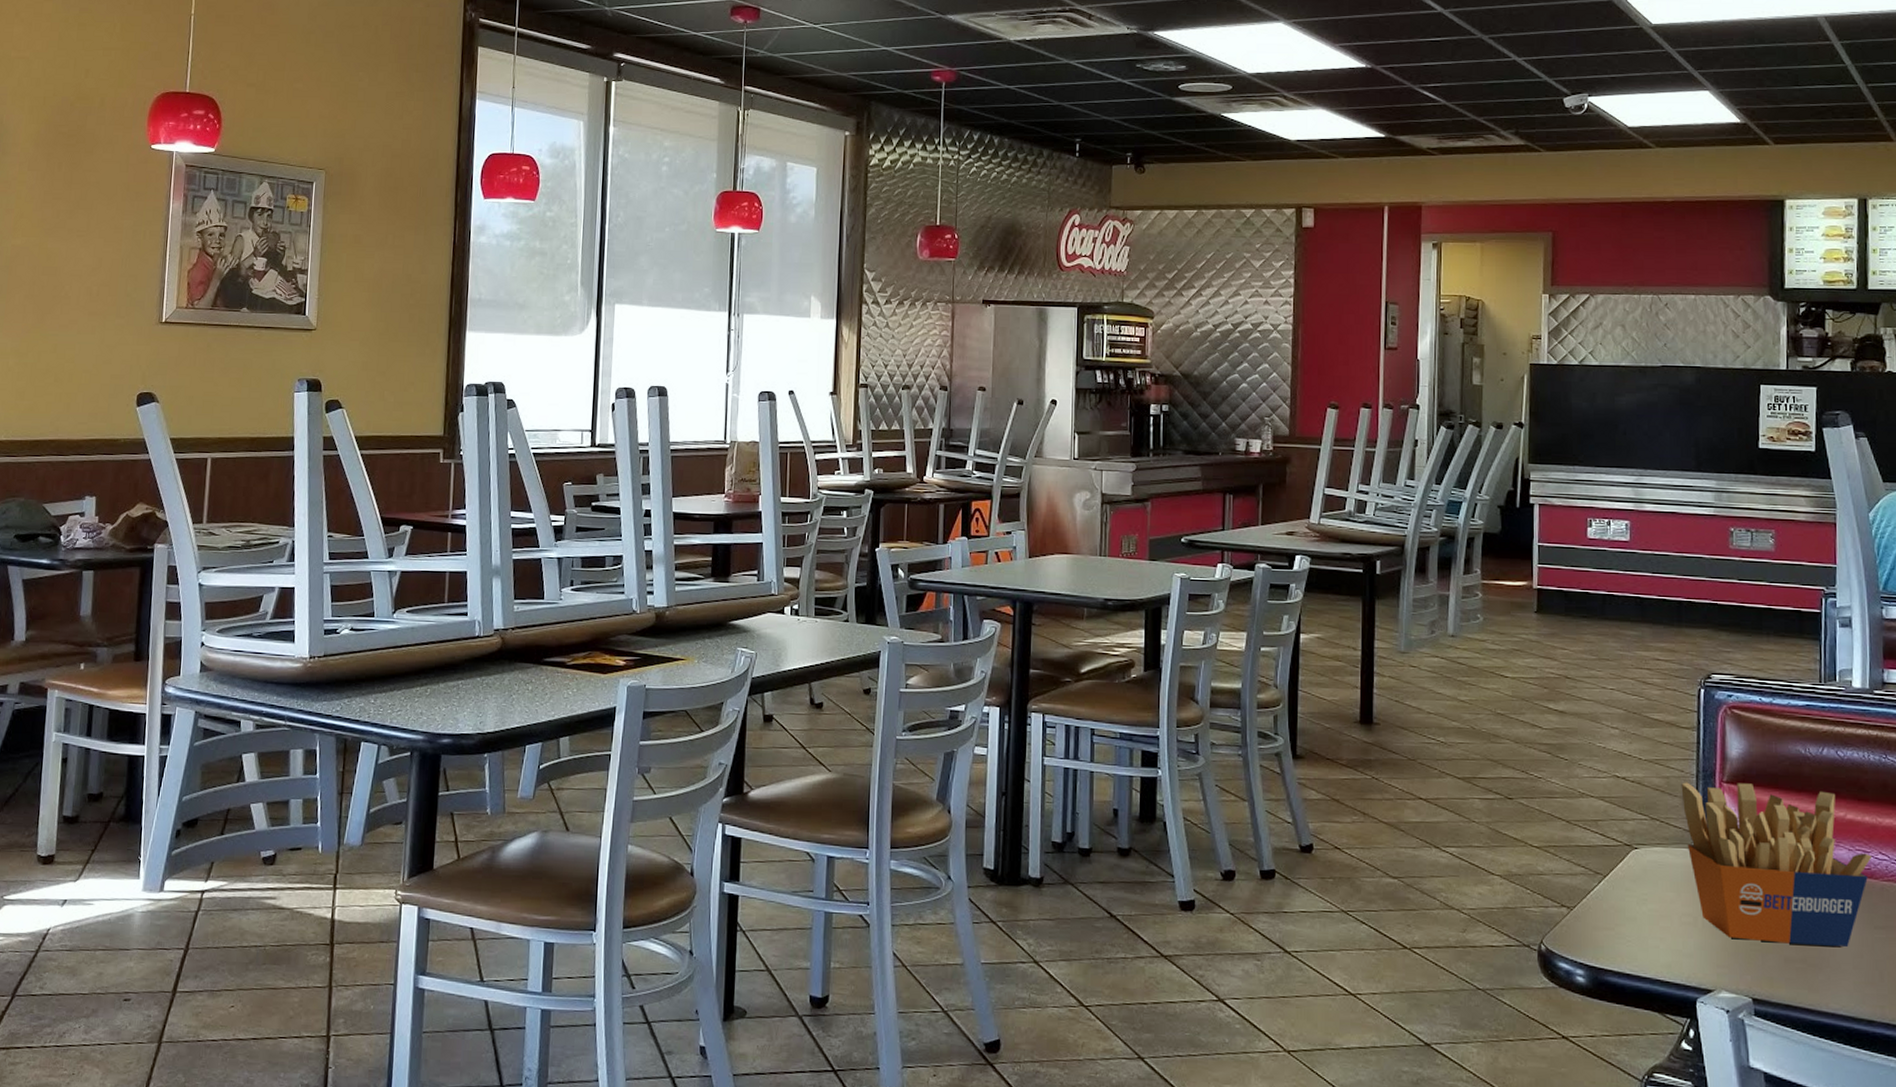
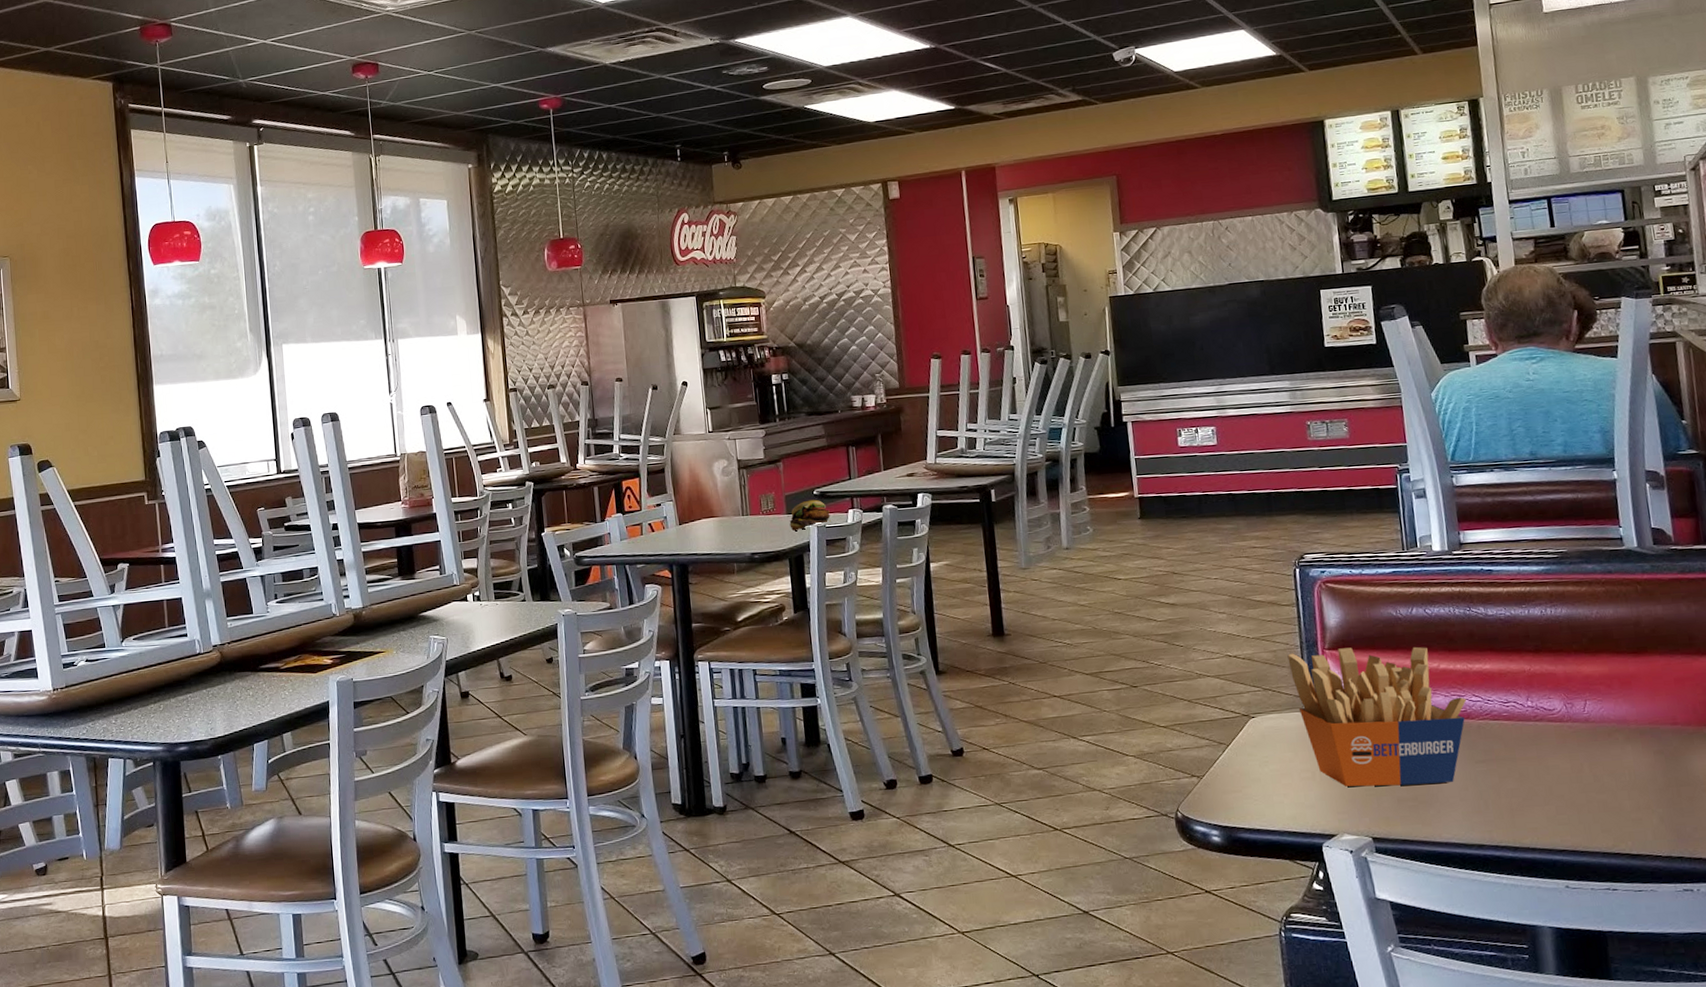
burger: none [1151,547,1197,580] -> present [789,499,831,531]

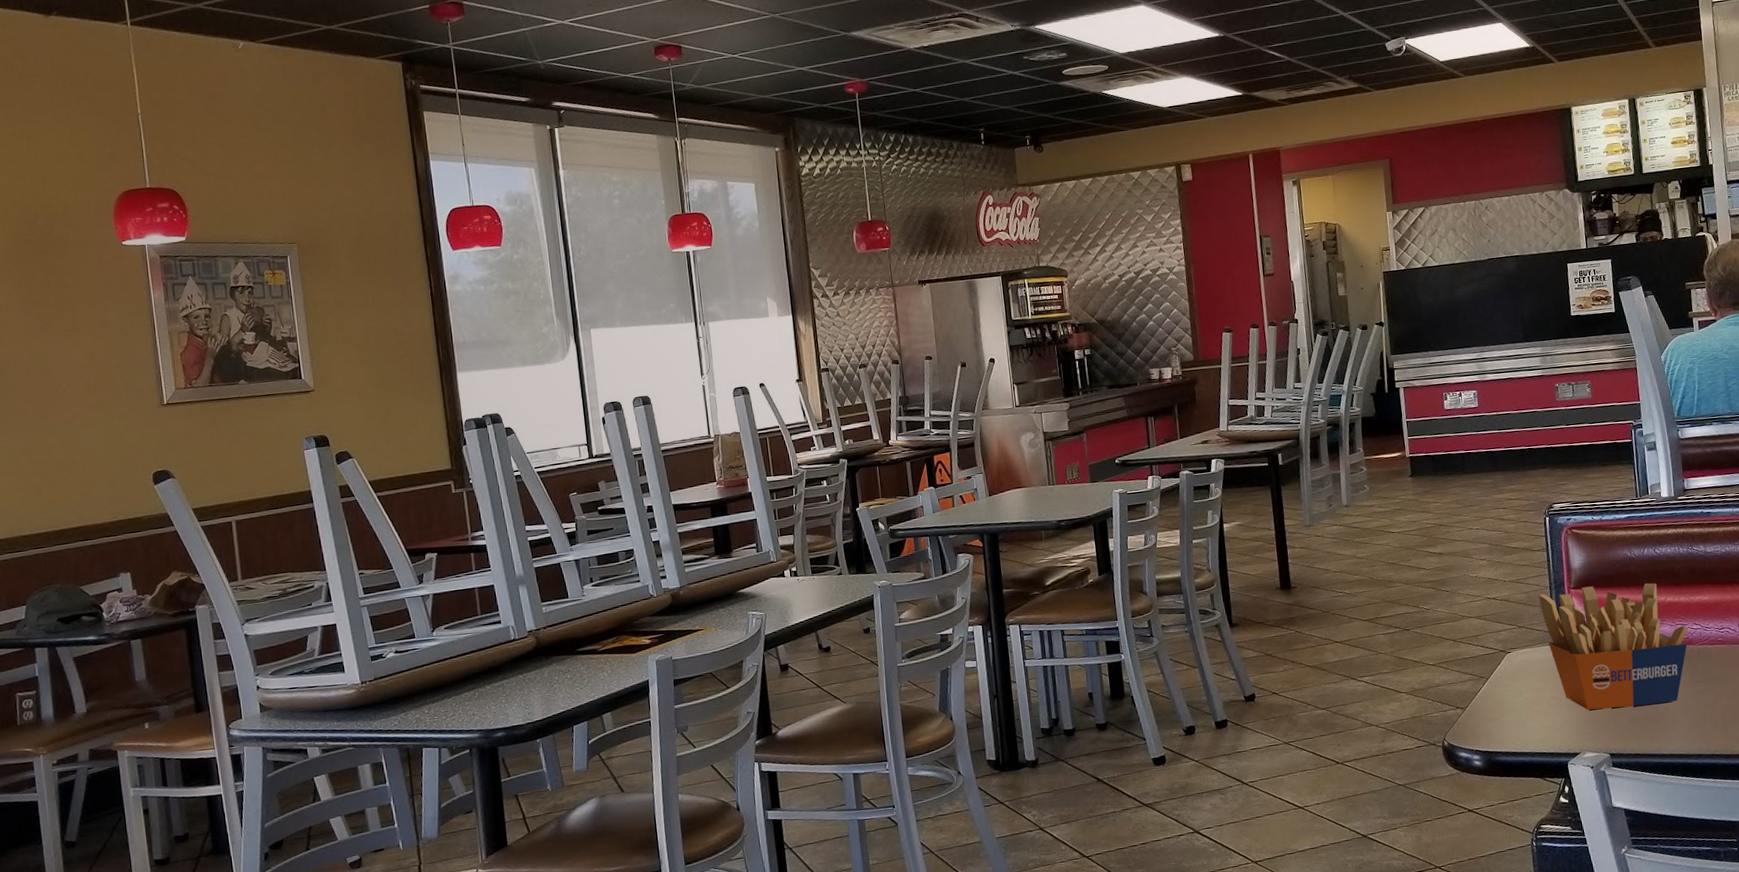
burger: present [789,499,831,531] -> none [1093,468,1132,498]

